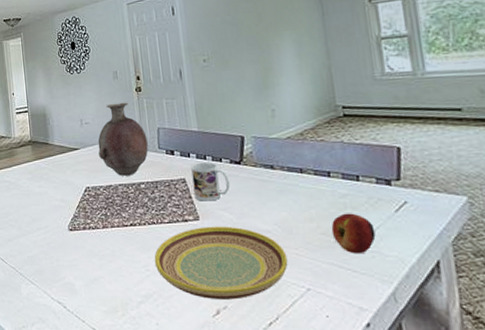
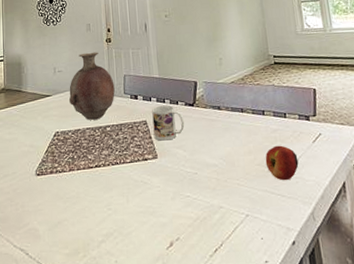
plate: present [154,226,288,300] -> none [116,162,231,232]

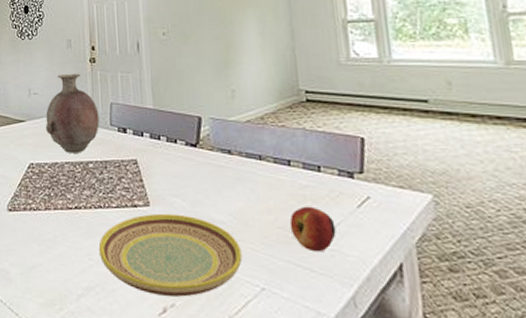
plate: none [116,162,231,232] -> present [98,213,242,297]
mug: present [152,105,185,141] -> none [144,142,185,186]

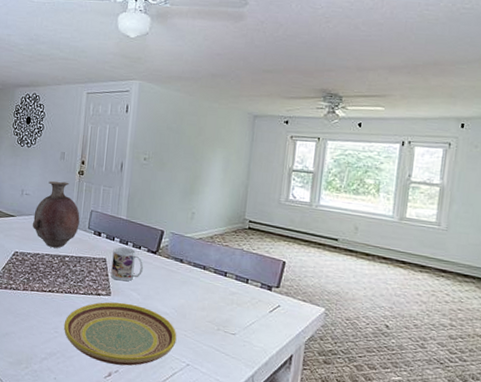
mug: none [144,142,185,186] -> present [111,246,144,282]
apple: present [289,206,336,252] -> none [217,307,251,342]

